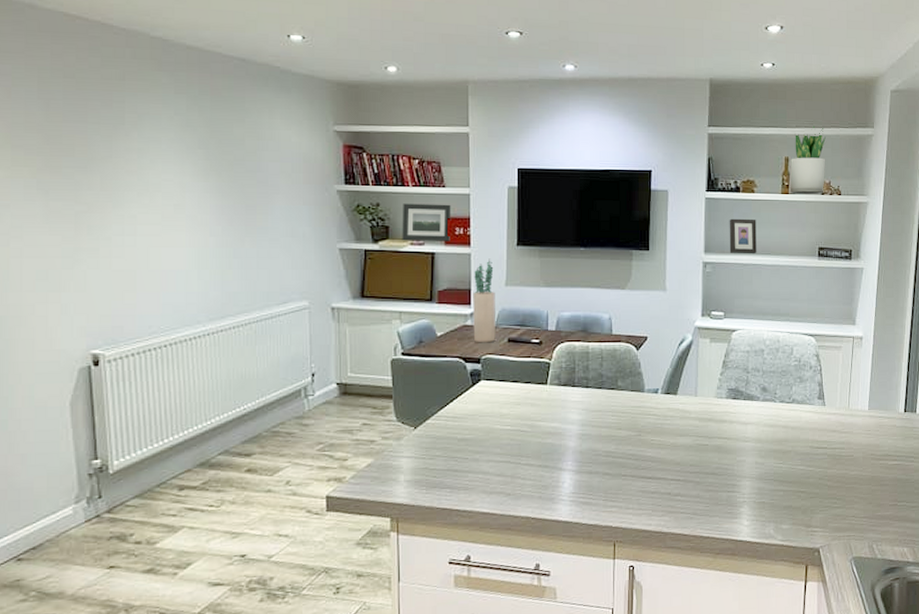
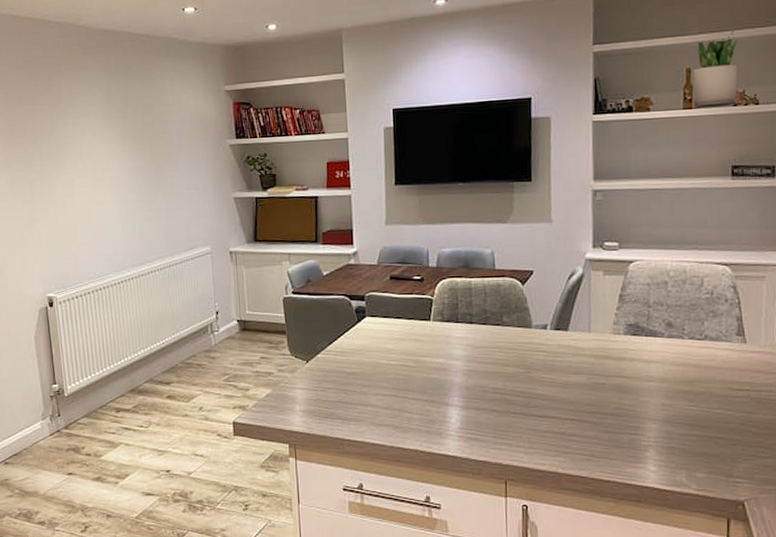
picture frame: present [402,203,451,241] -> none [287,149,332,187]
vase: present [473,258,495,343] -> none [355,199,378,281]
picture frame: present [729,218,757,254] -> none [621,139,655,179]

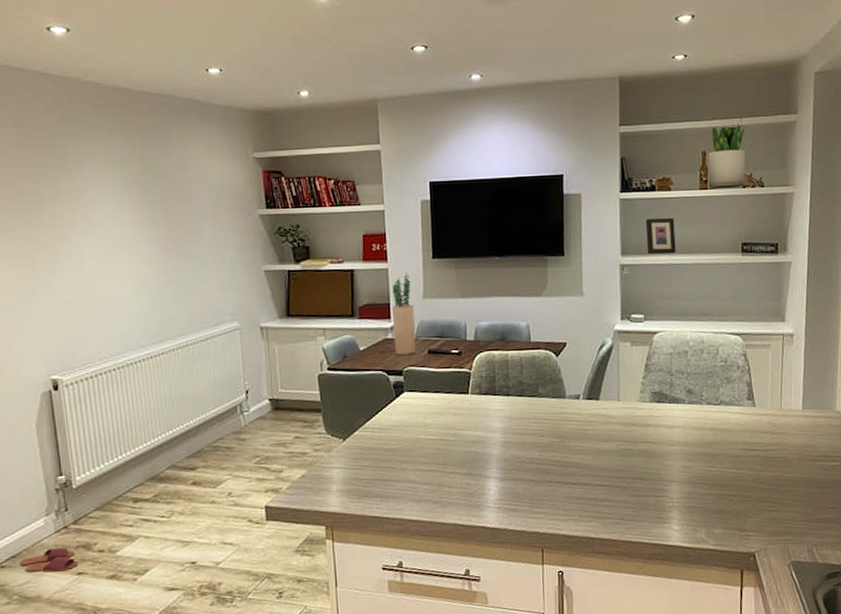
slippers: none [21,450,69,471] -> present [20,548,78,572]
vase: none [355,199,378,281] -> present [392,272,416,356]
picture frame: none [621,139,655,179] -> present [645,217,676,254]

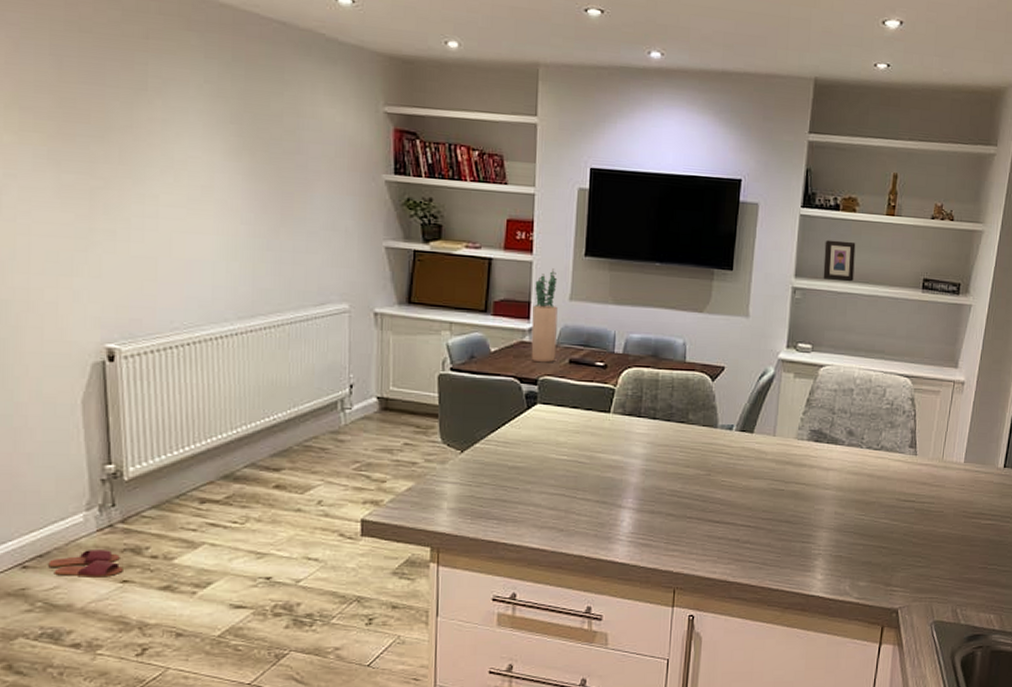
planter: present [707,116,747,189] -> none [896,139,941,218]

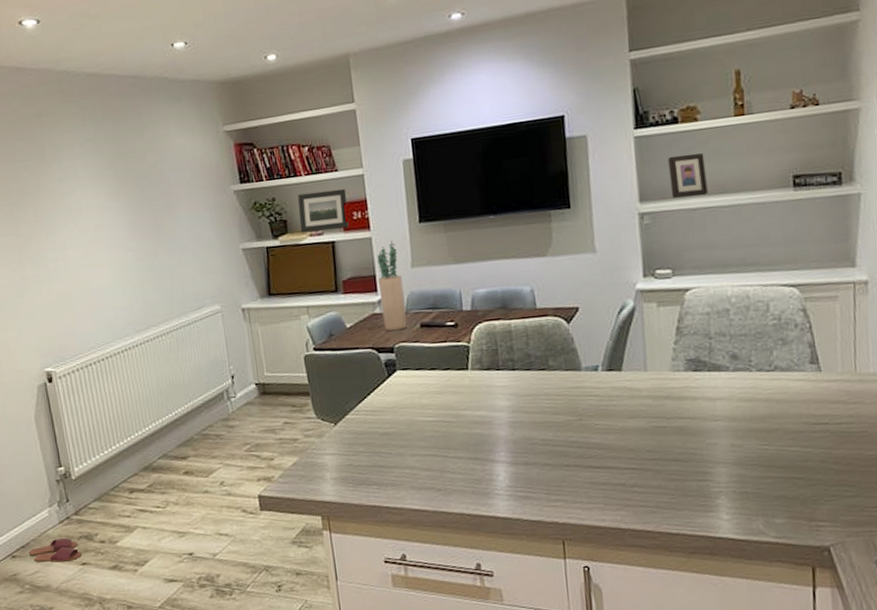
picture frame: none [456,200,513,247] -> present [298,188,349,234]

